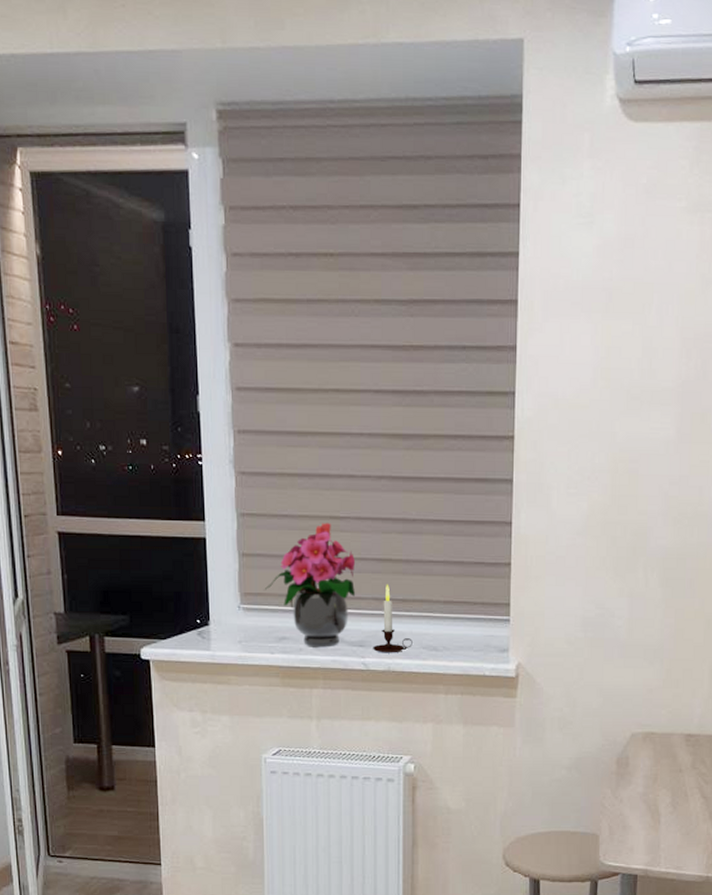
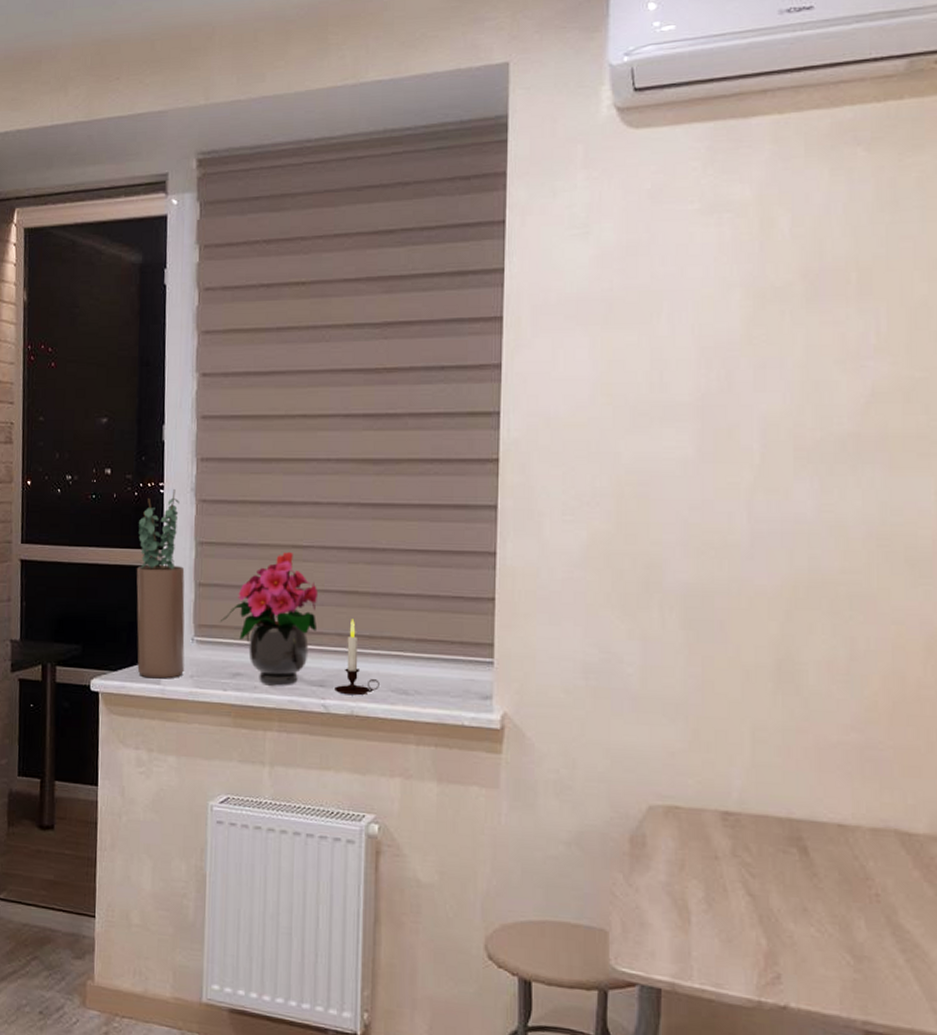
vase: none [179,461,232,645] -> present [136,489,185,679]

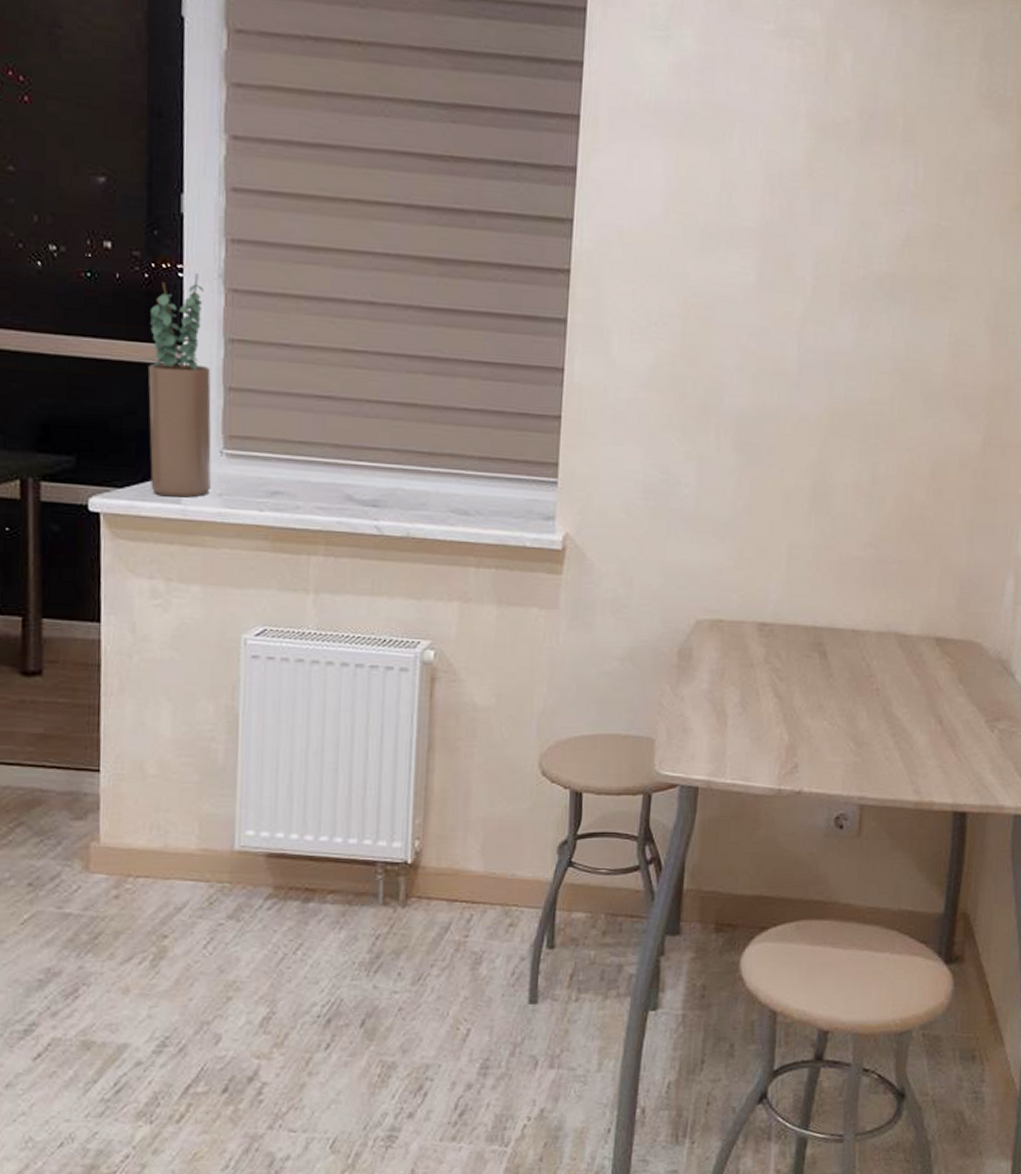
potted flower: present [219,551,319,687] -> none [254,355,373,507]
candle: present [335,619,380,696] -> none [389,433,439,517]

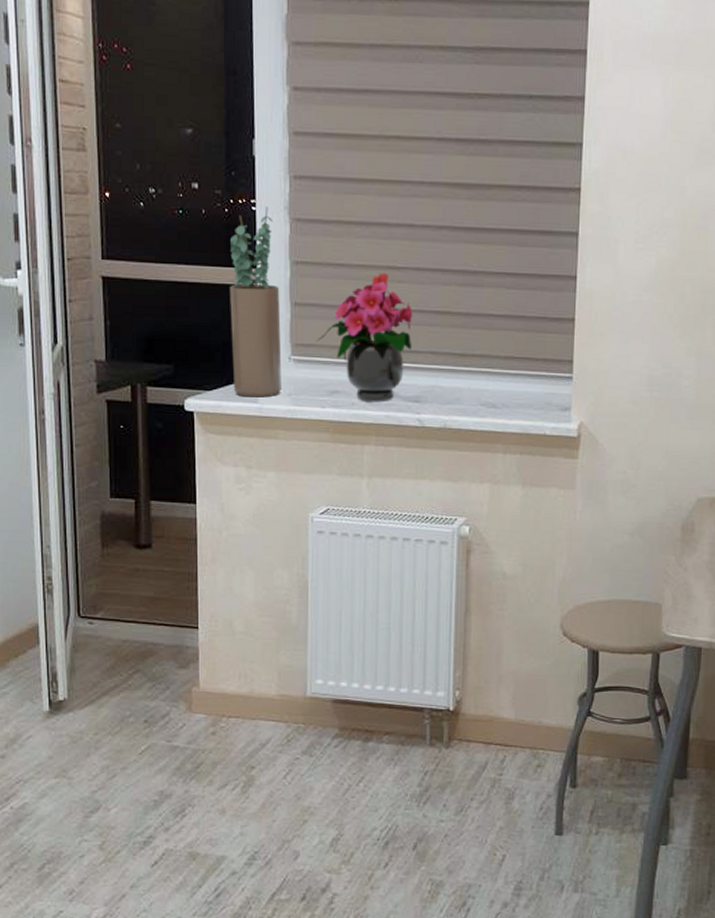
potted flower: none [254,355,373,507] -> present [316,272,413,403]

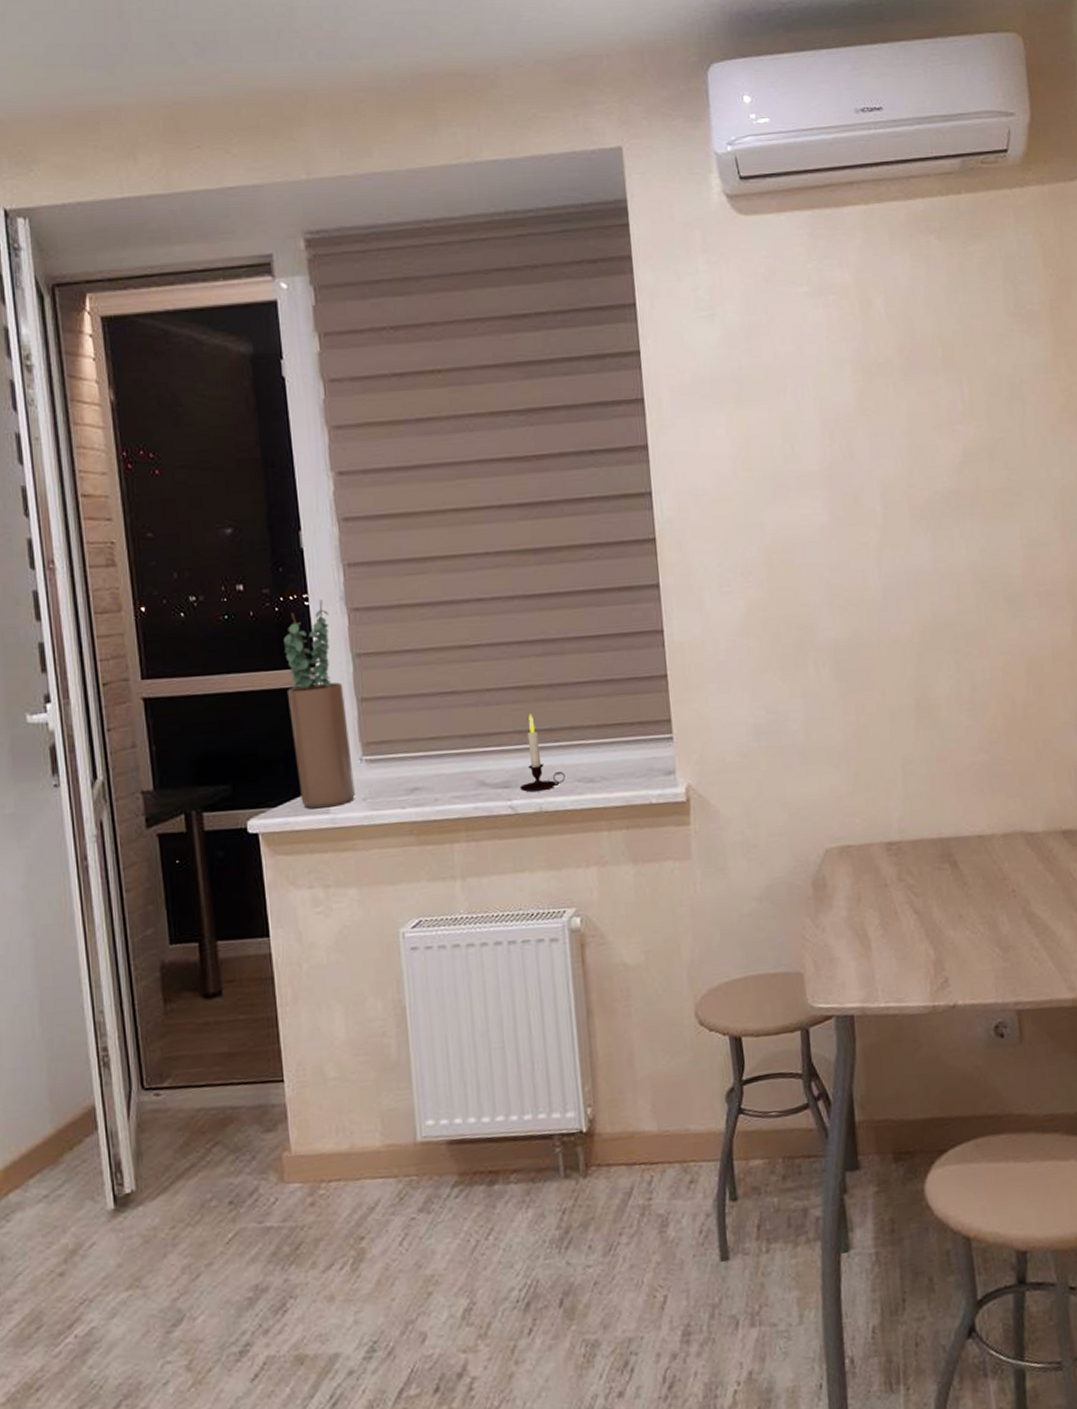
potted flower: present [316,272,413,403] -> none [389,652,495,796]
candle: none [429,338,470,410] -> present [520,714,565,793]

